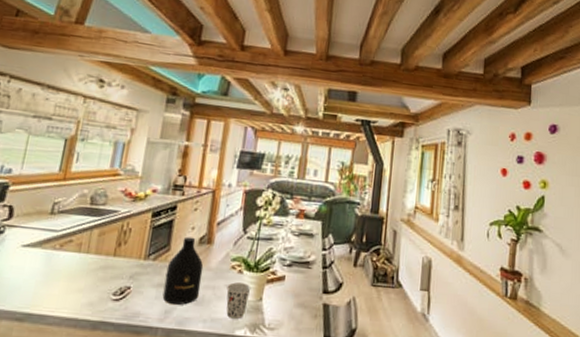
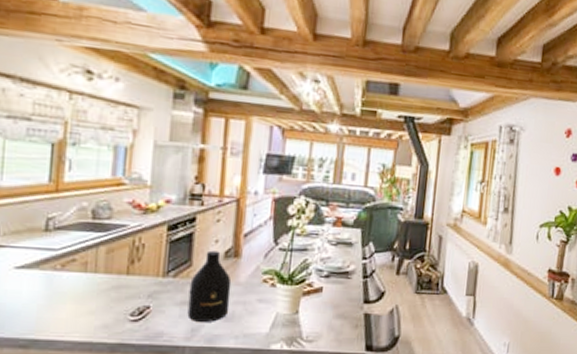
cup: present [226,282,251,320] -> none [259,296,286,334]

